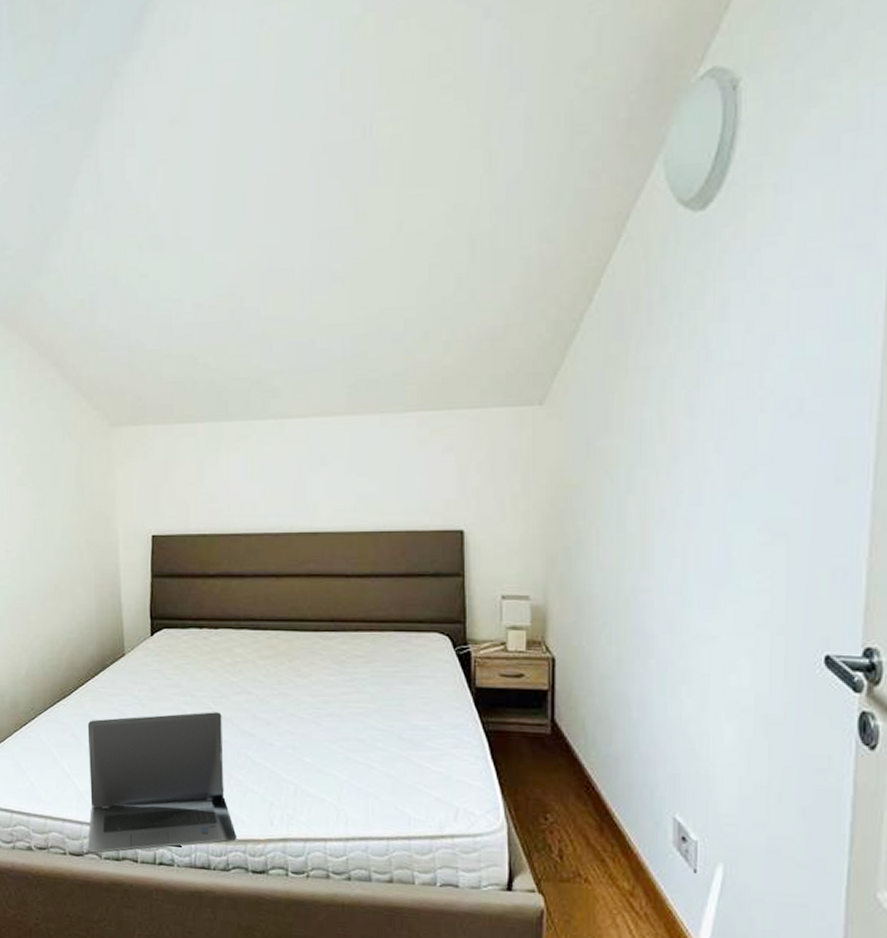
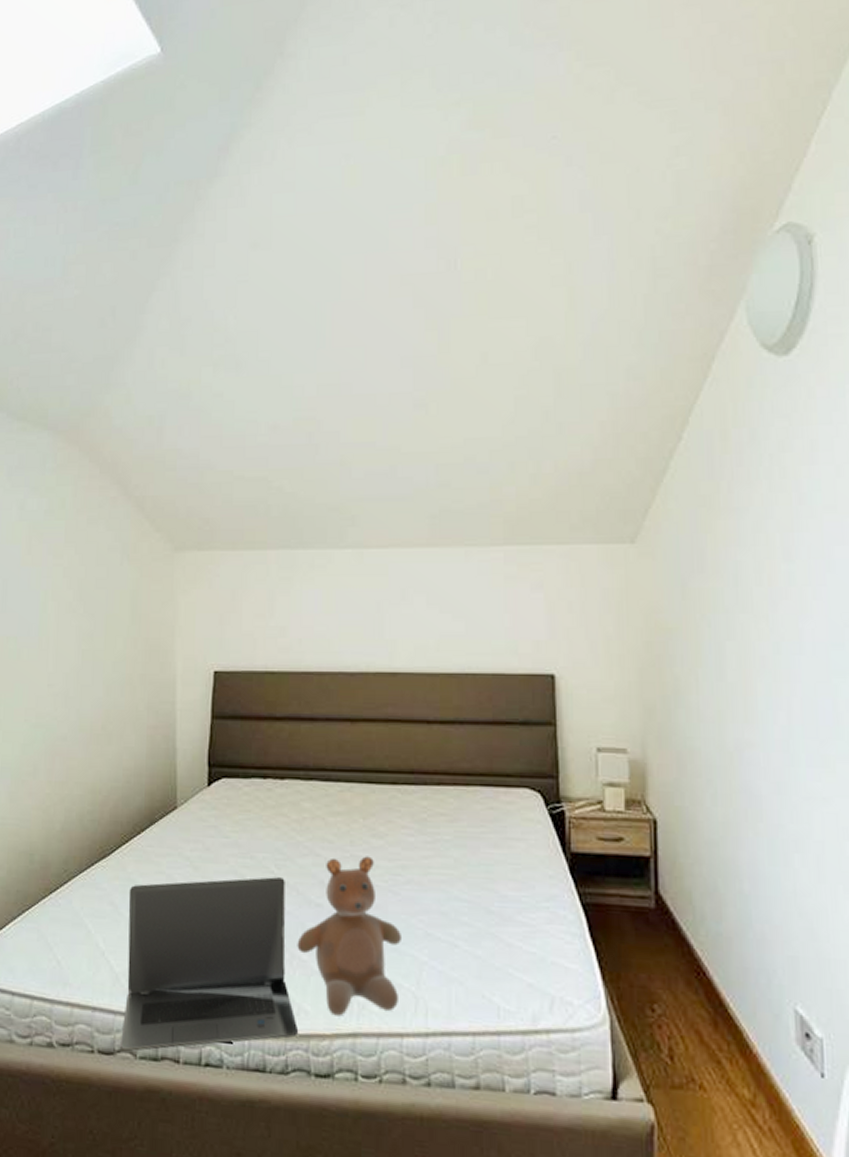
teddy bear: none [233,693,324,825] -> present [297,856,401,1017]

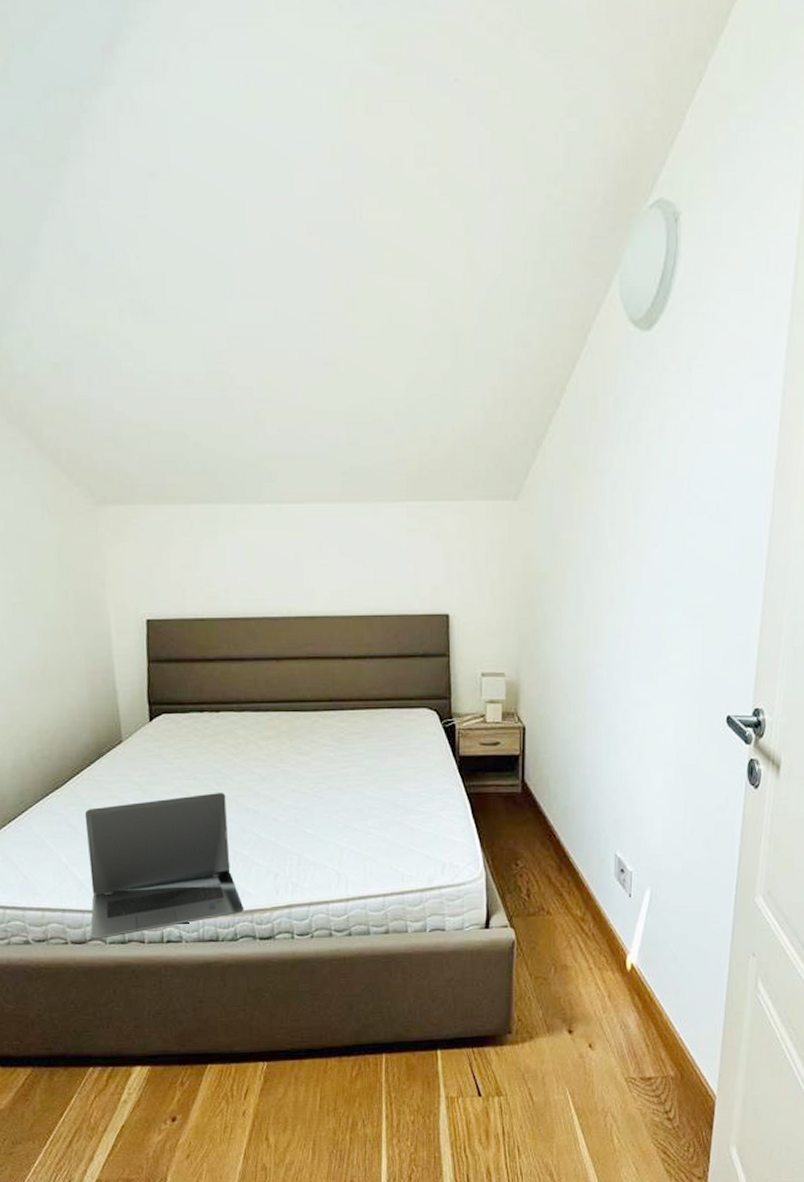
teddy bear: present [297,856,401,1017] -> none [239,770,326,894]

